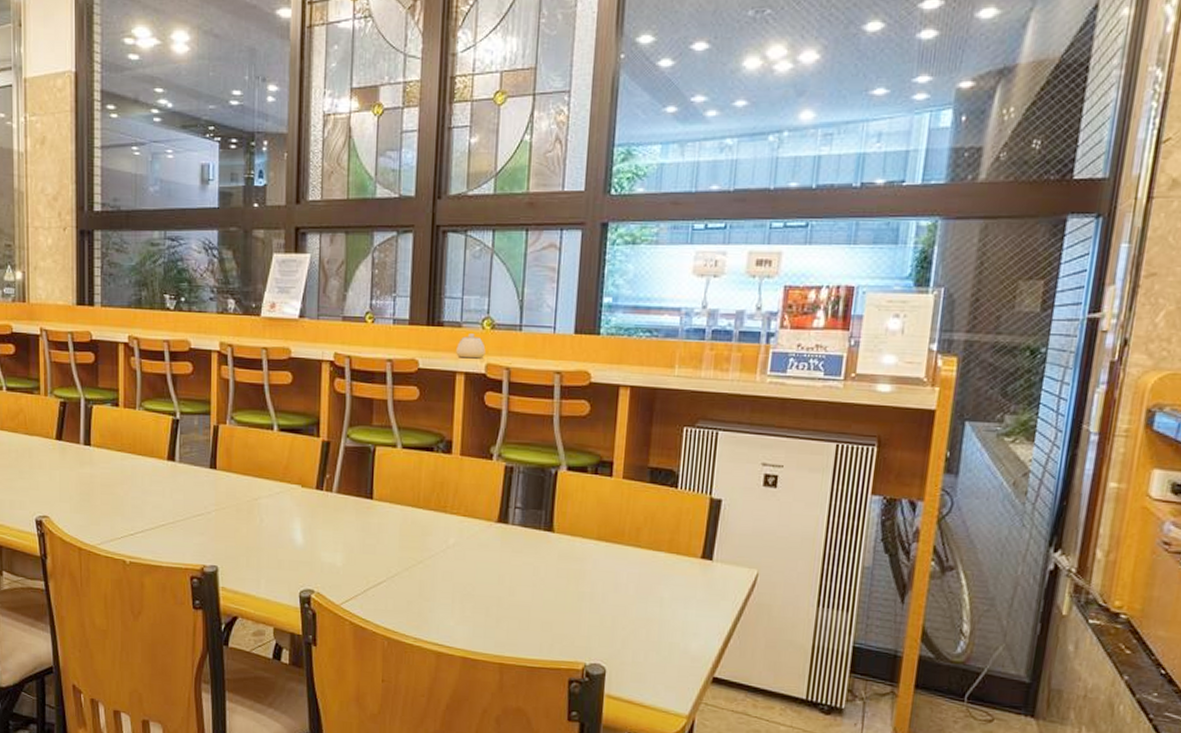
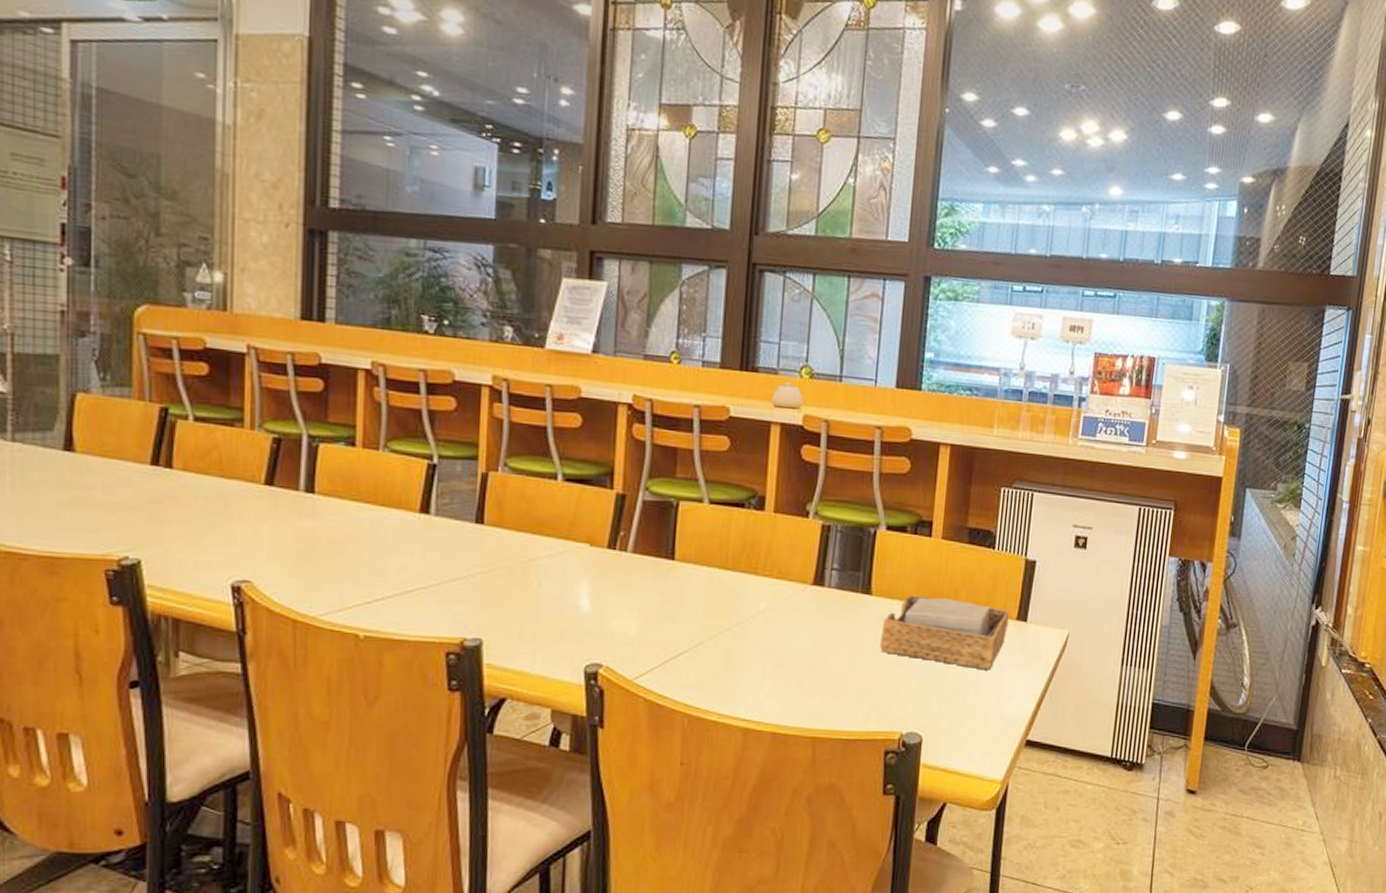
napkin holder: none [563,531,694,607] -> present [880,594,1009,670]

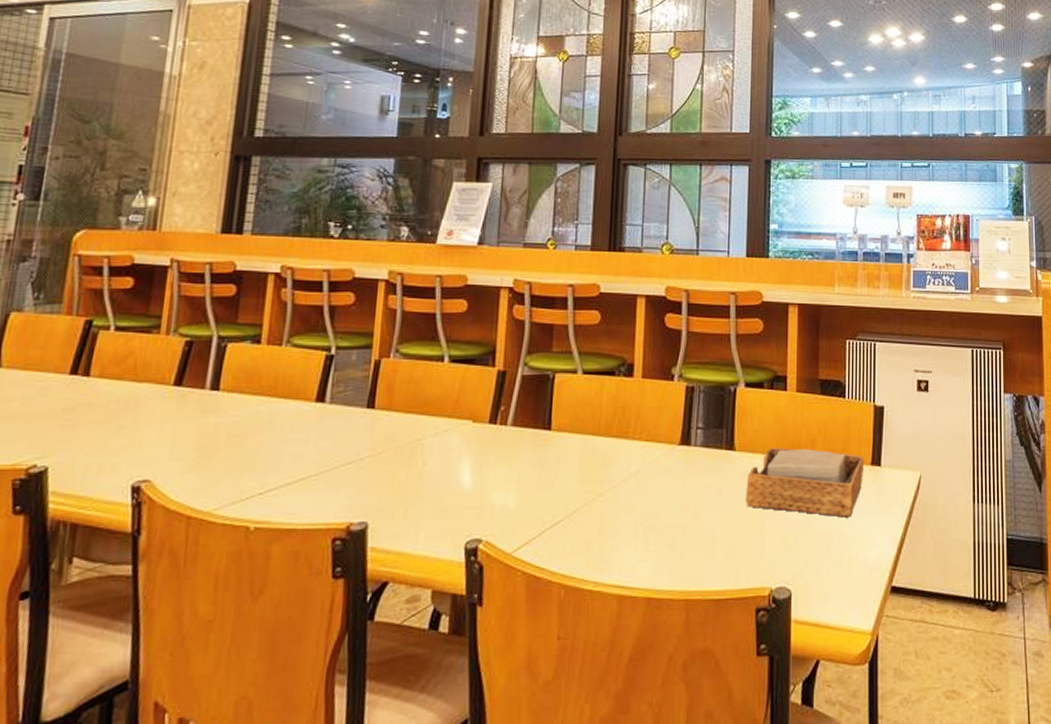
sugar bowl: present [771,382,804,409] -> none [637,258,665,282]

